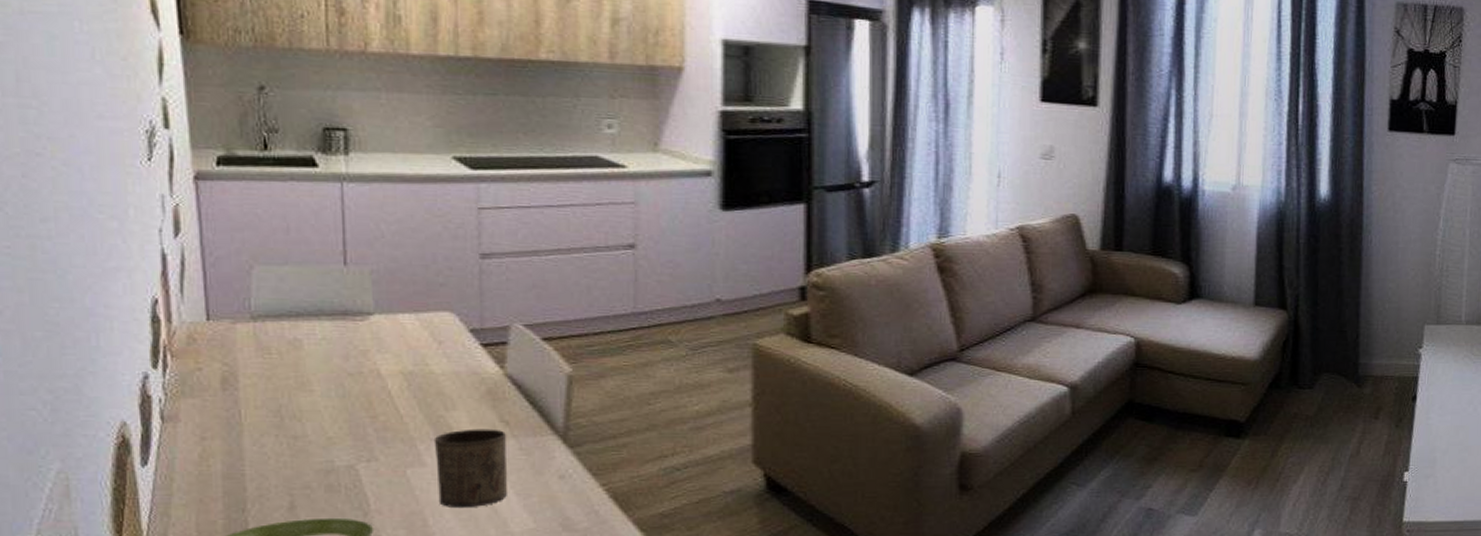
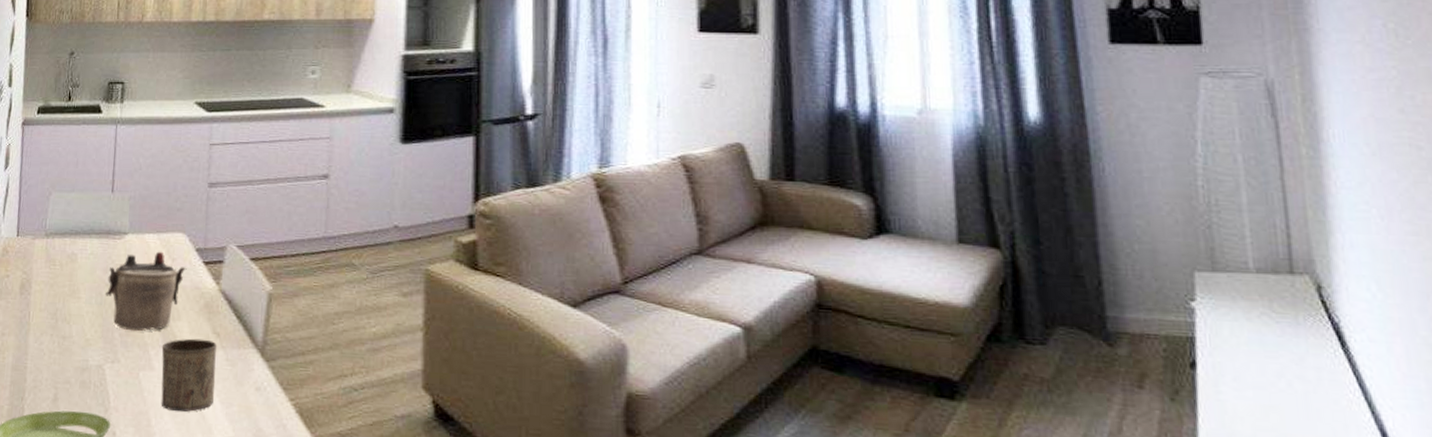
teapot: none [349,333,460,425] -> present [106,251,187,332]

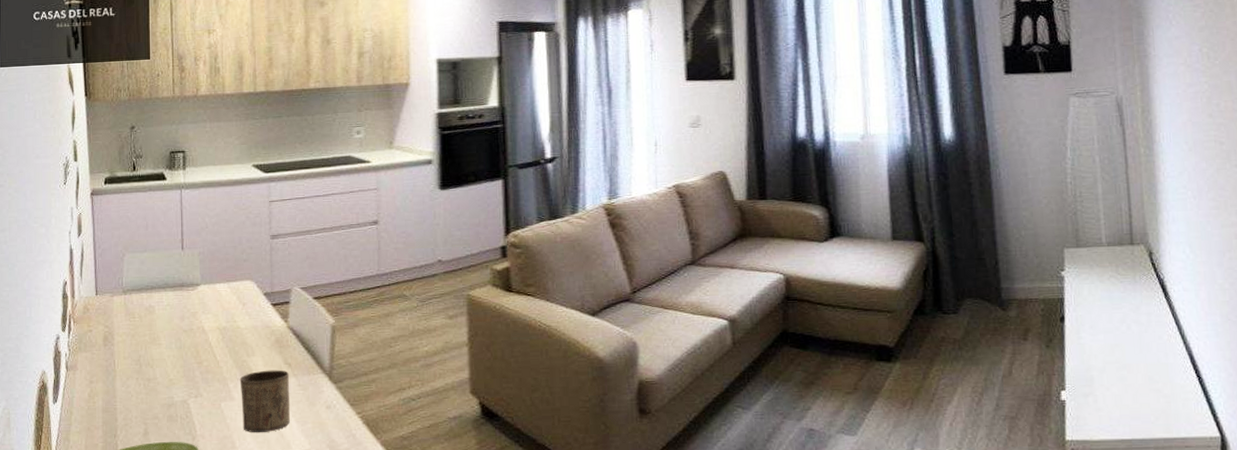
teapot: present [106,251,187,332] -> none [184,298,257,369]

